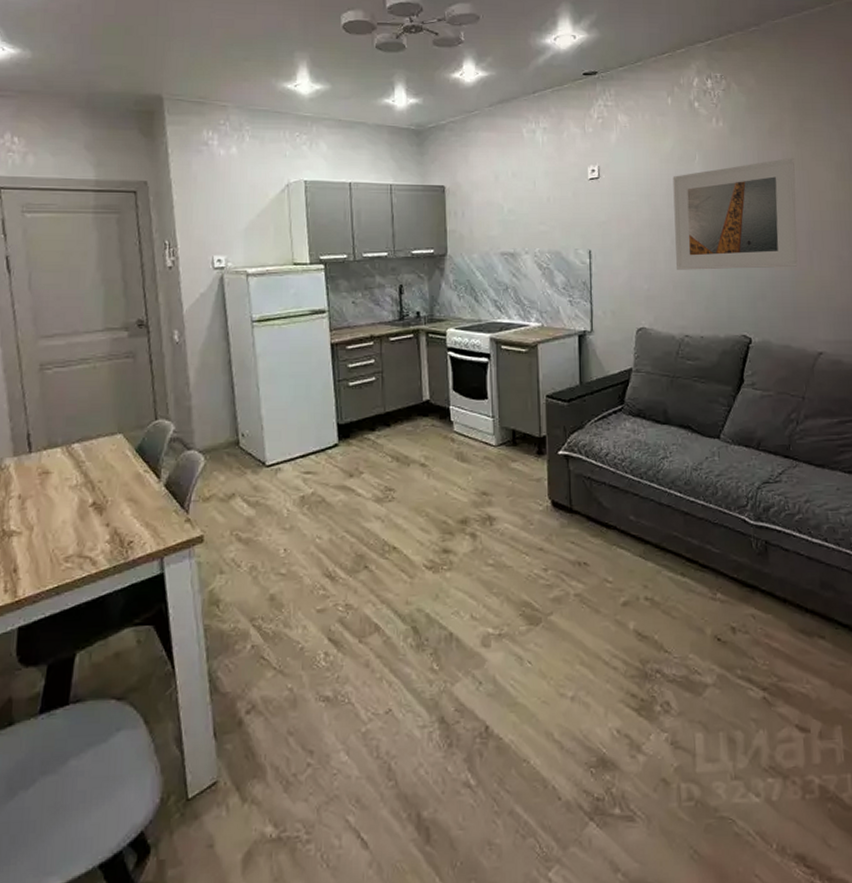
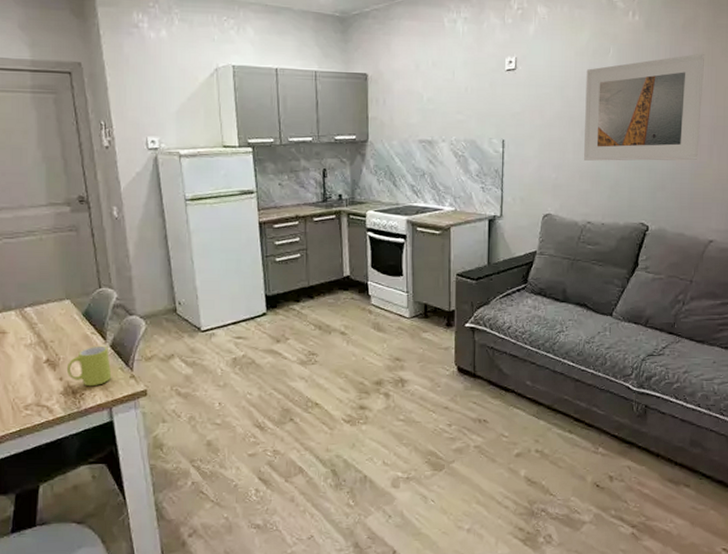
mug: none [114,485,165,533] -> present [66,345,112,387]

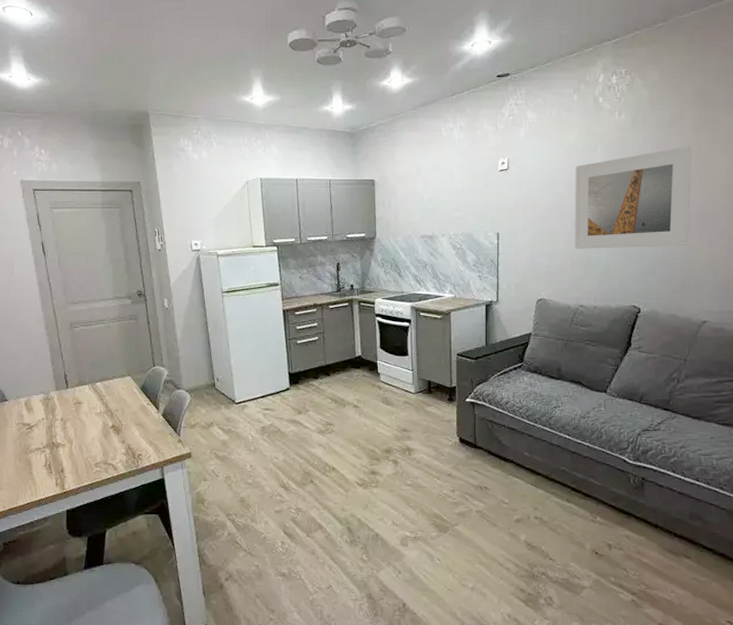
mug: present [66,345,112,387] -> none [127,414,163,449]

